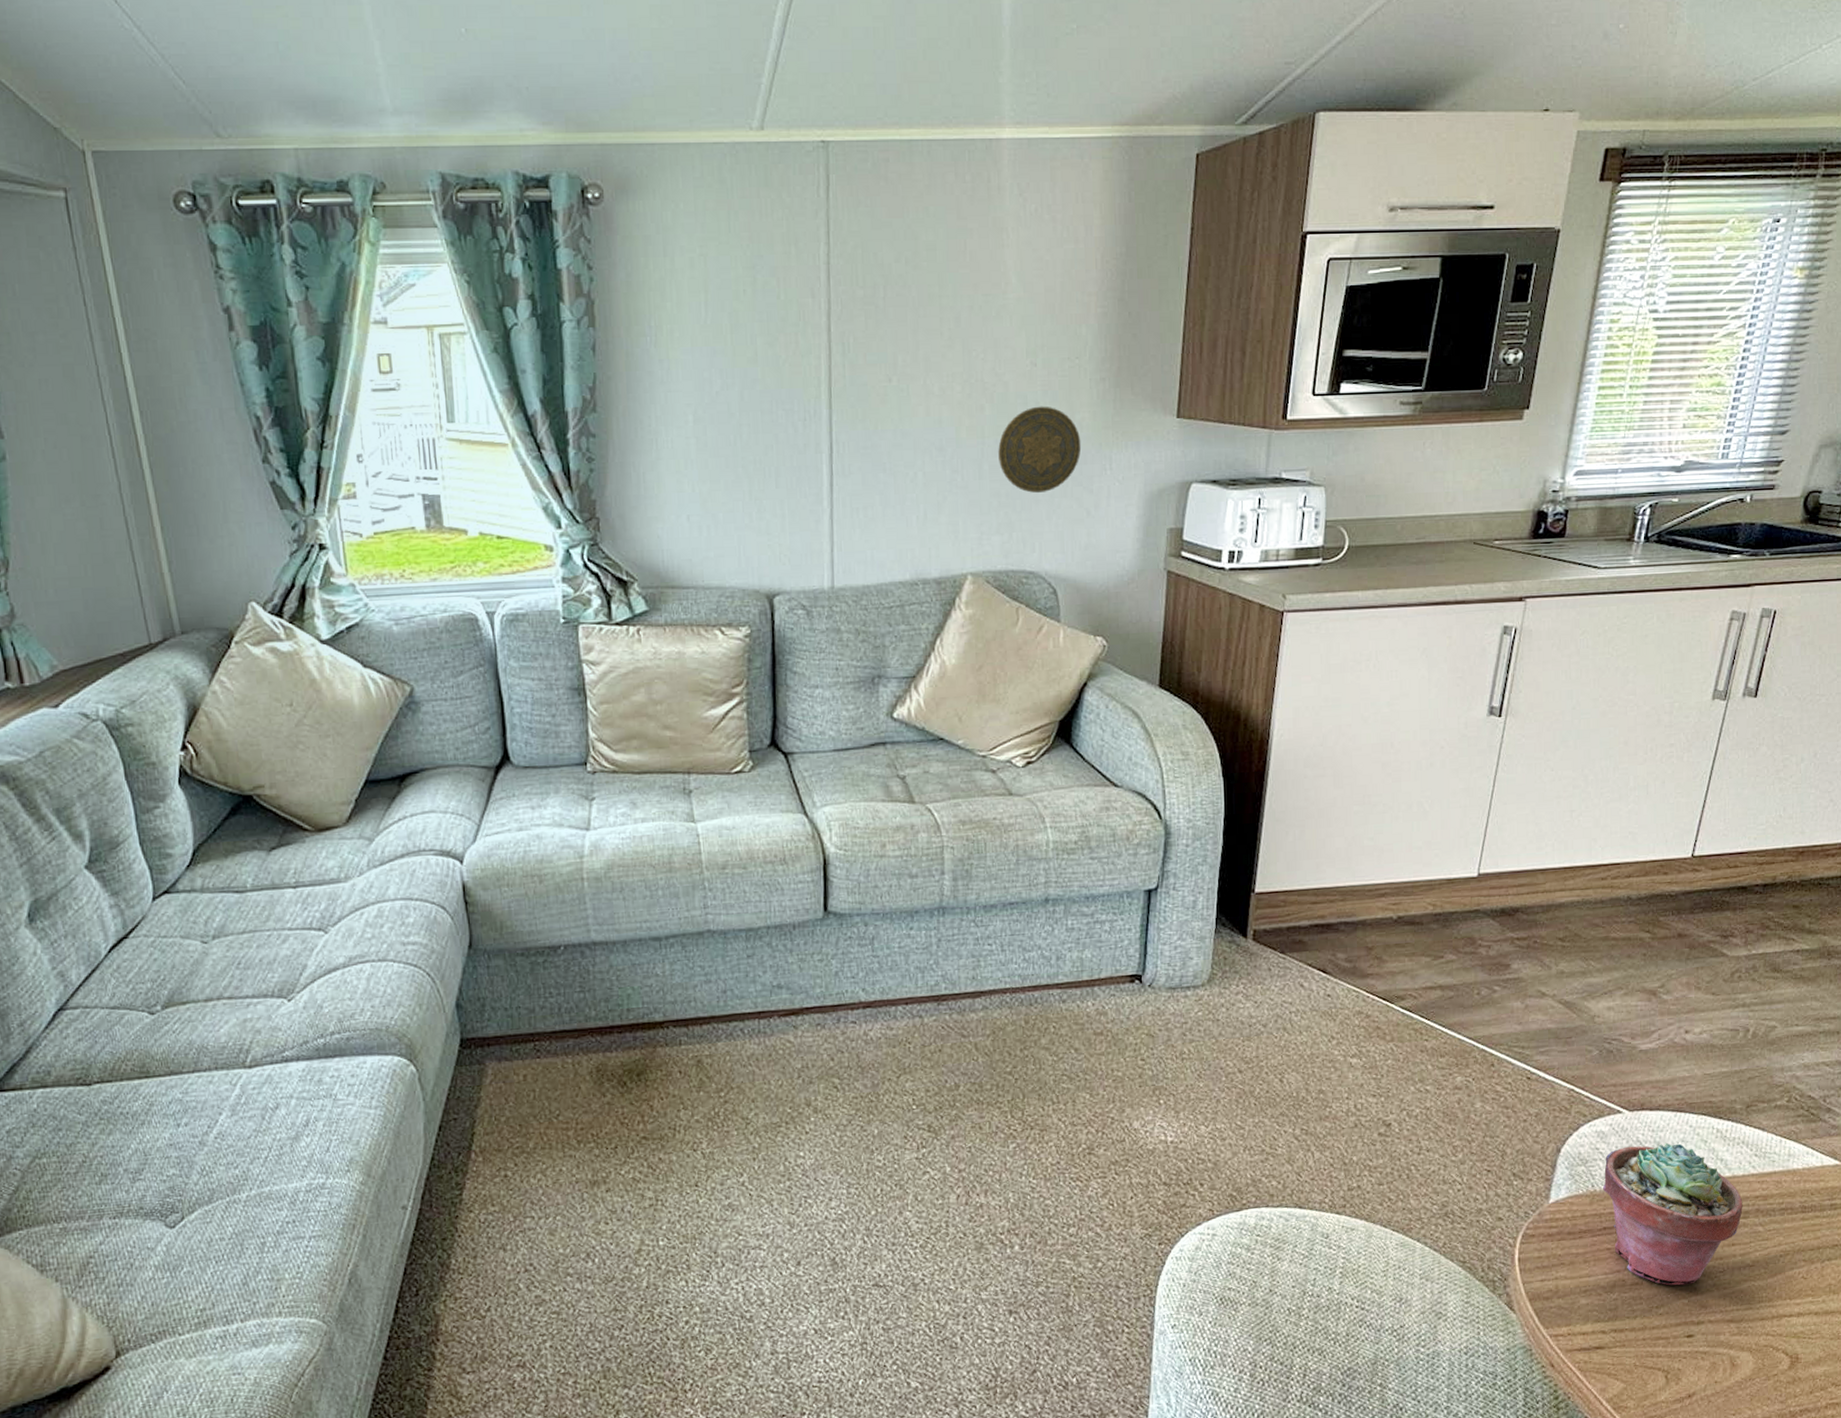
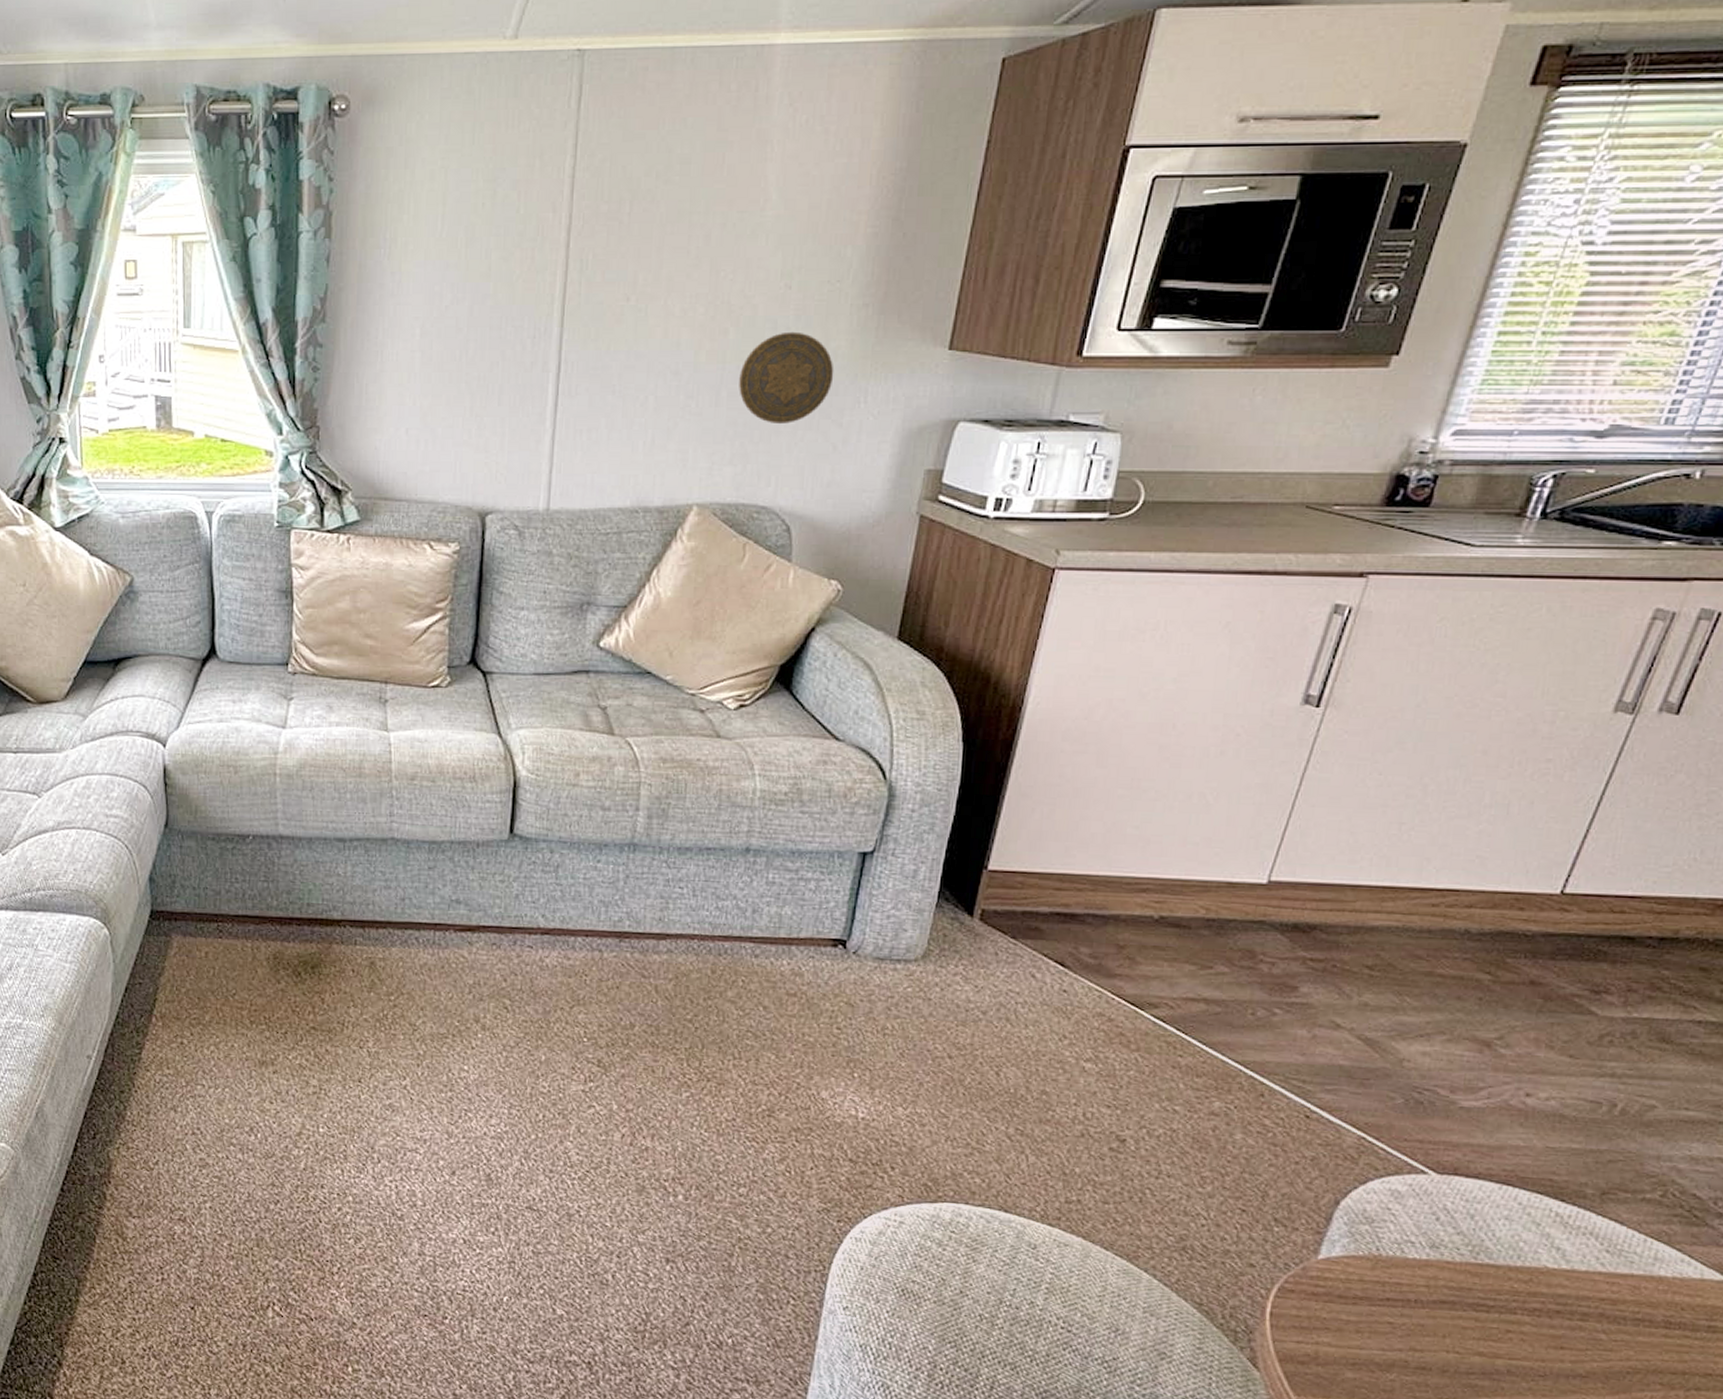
potted succulent: present [1602,1142,1743,1286] -> none [1390,1212,1582,1383]

